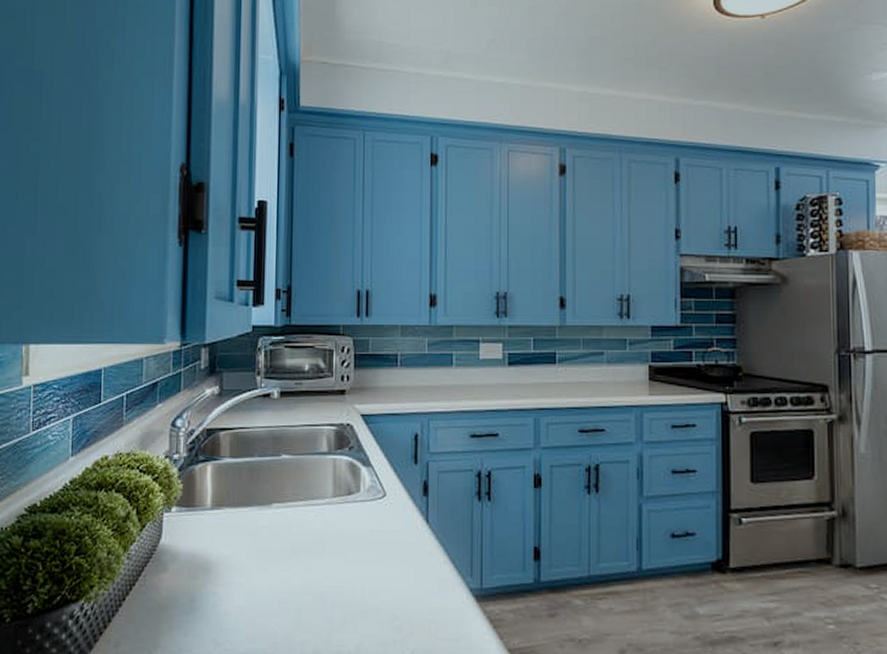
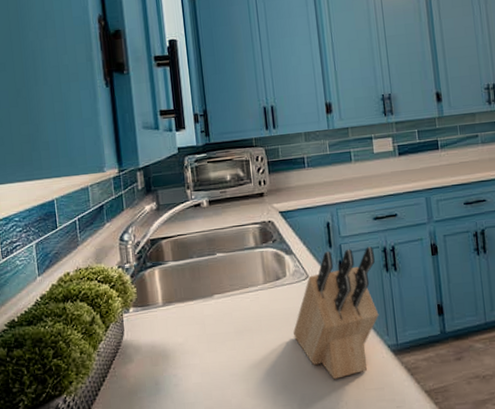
knife block: none [359,467,466,622] -> present [293,246,379,379]

